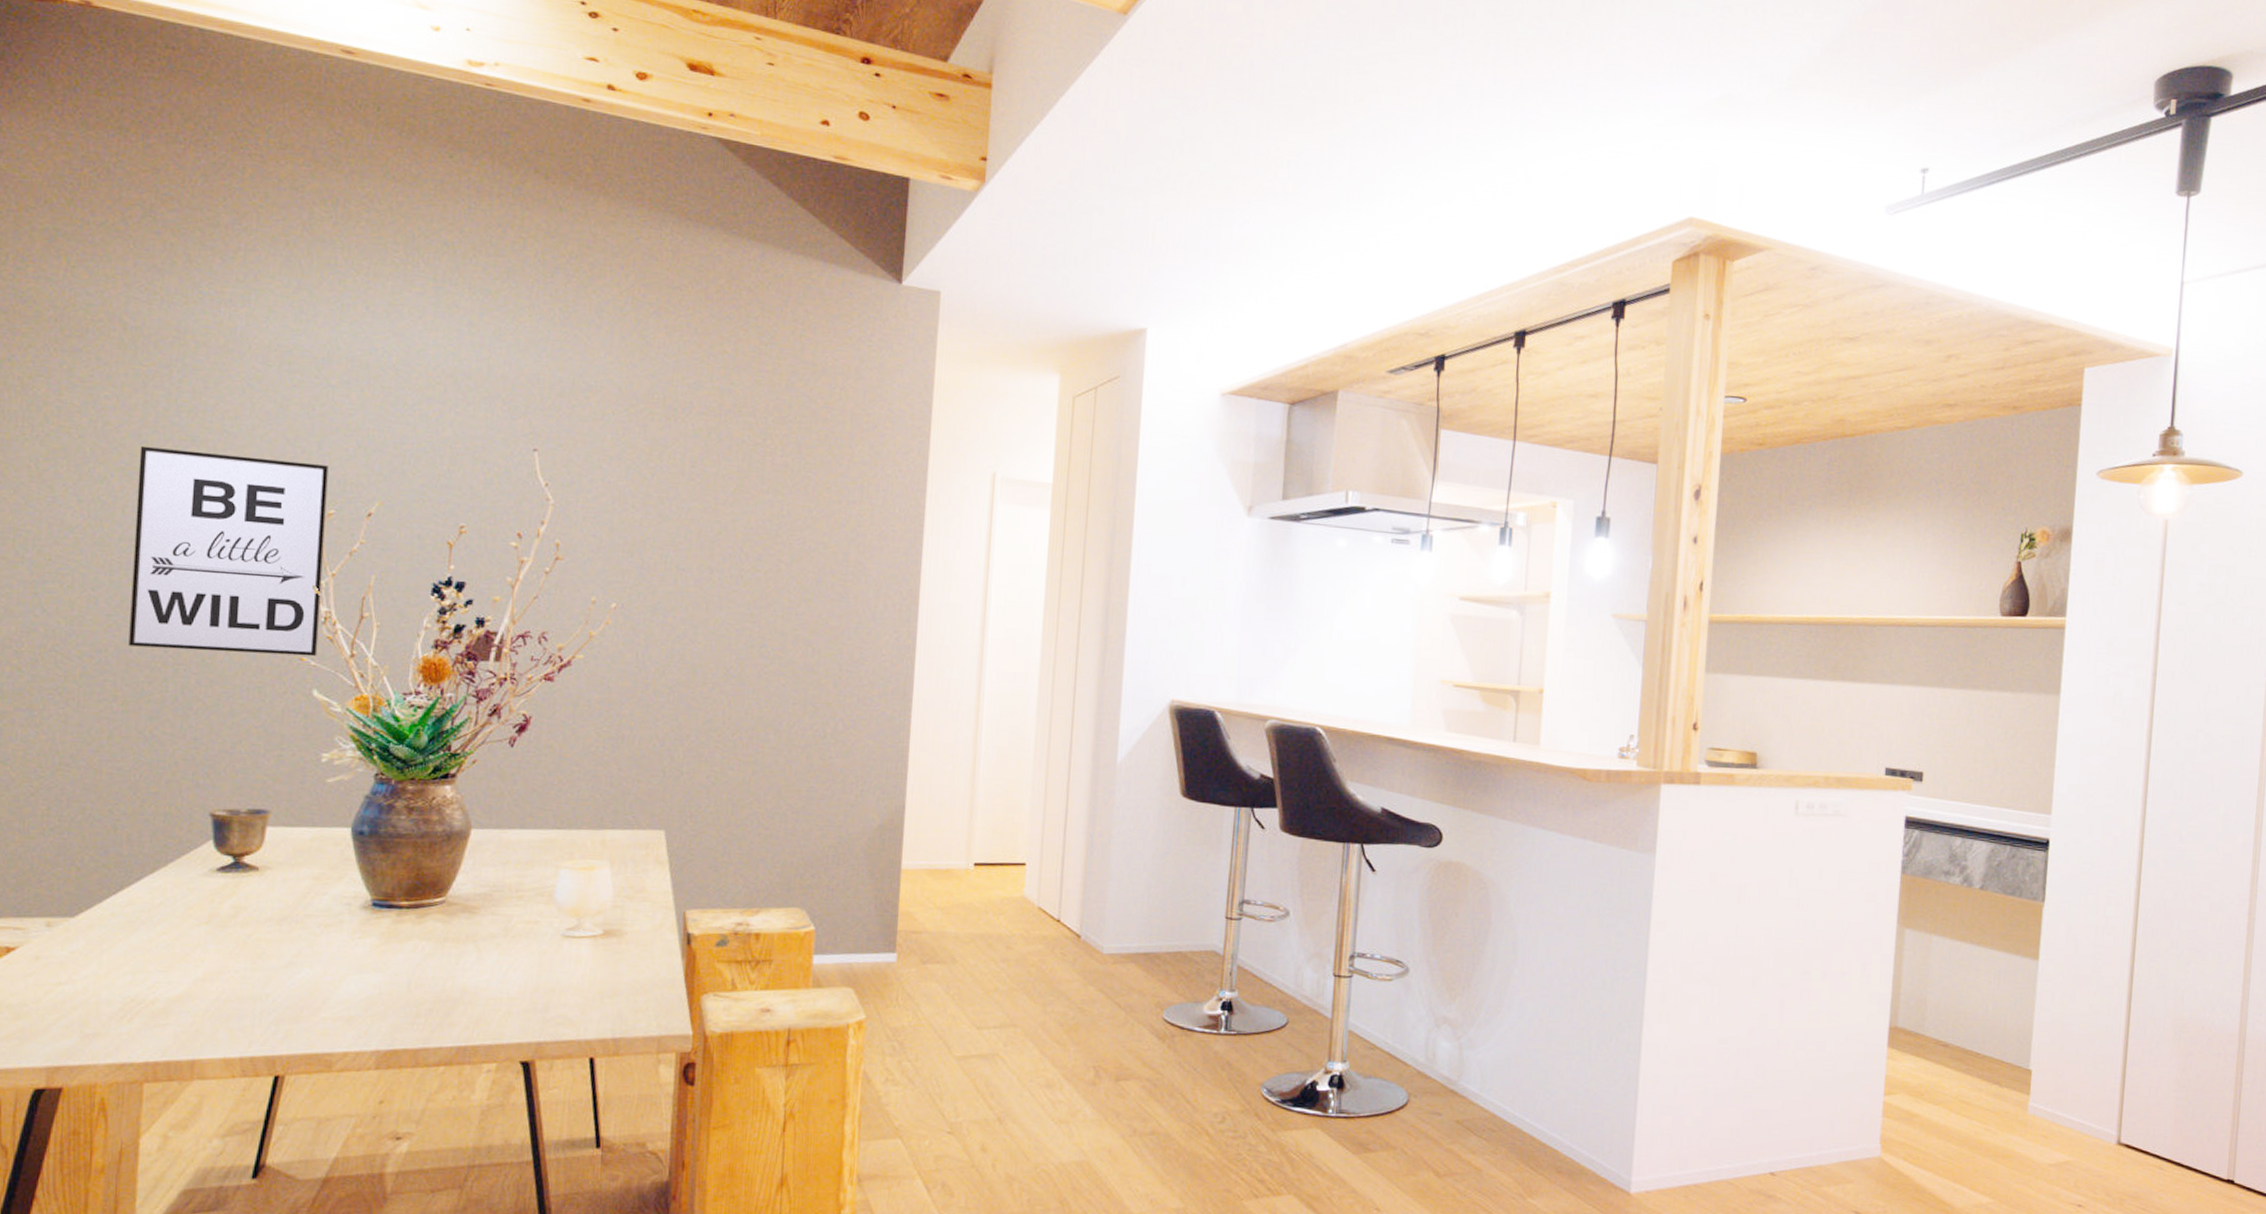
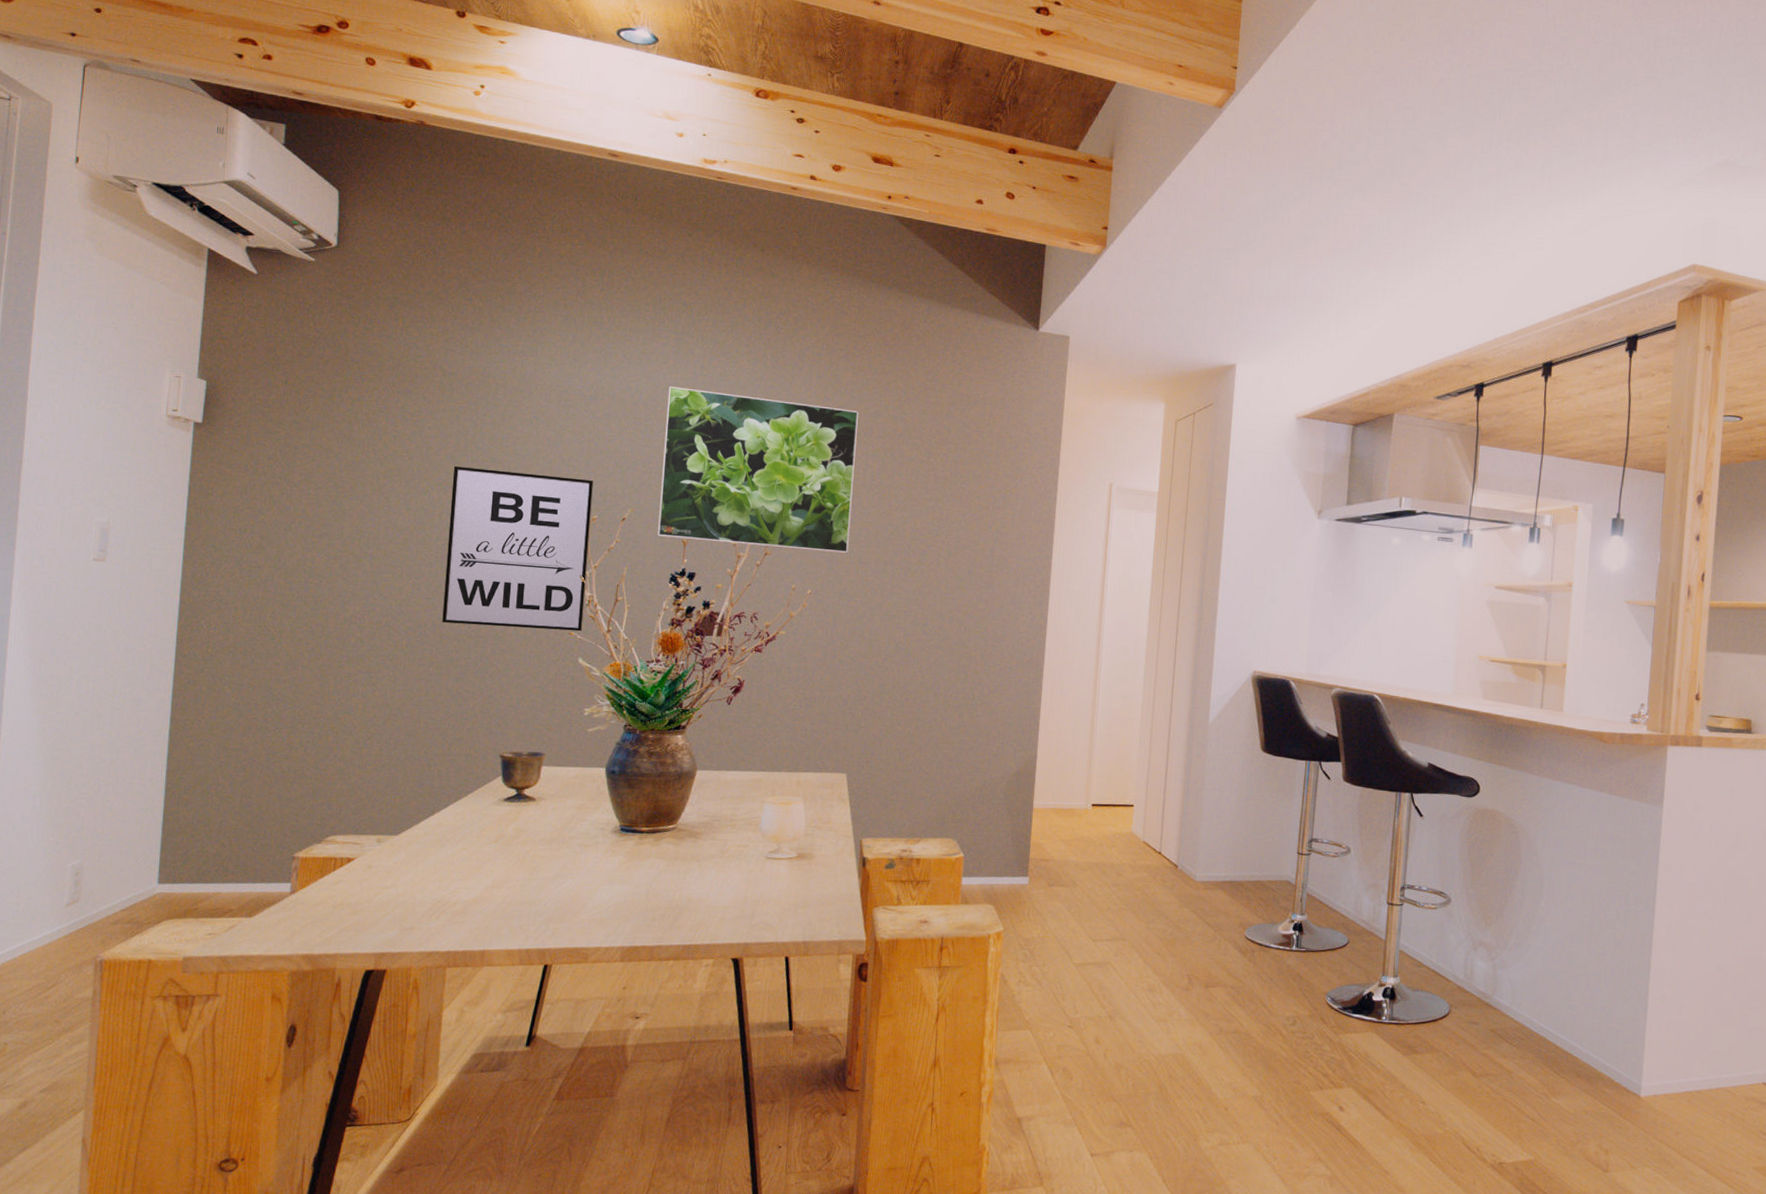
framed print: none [415,347,674,557] -> present [658,386,859,553]

